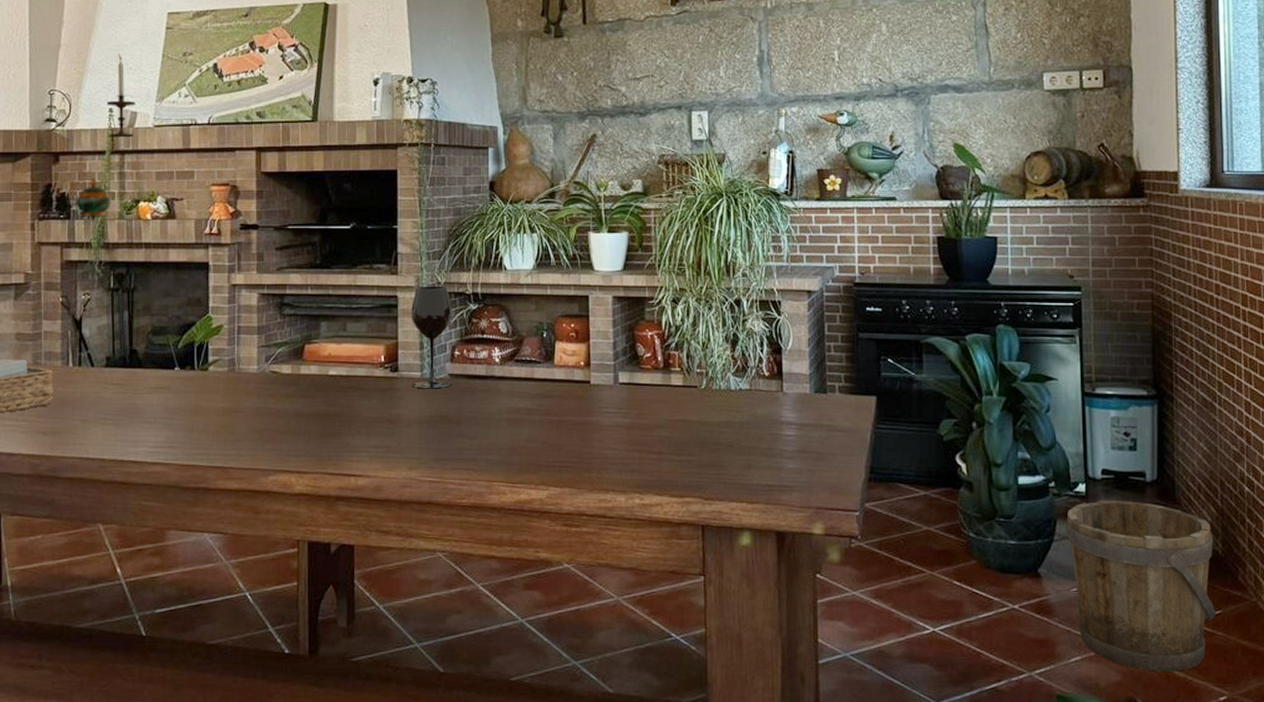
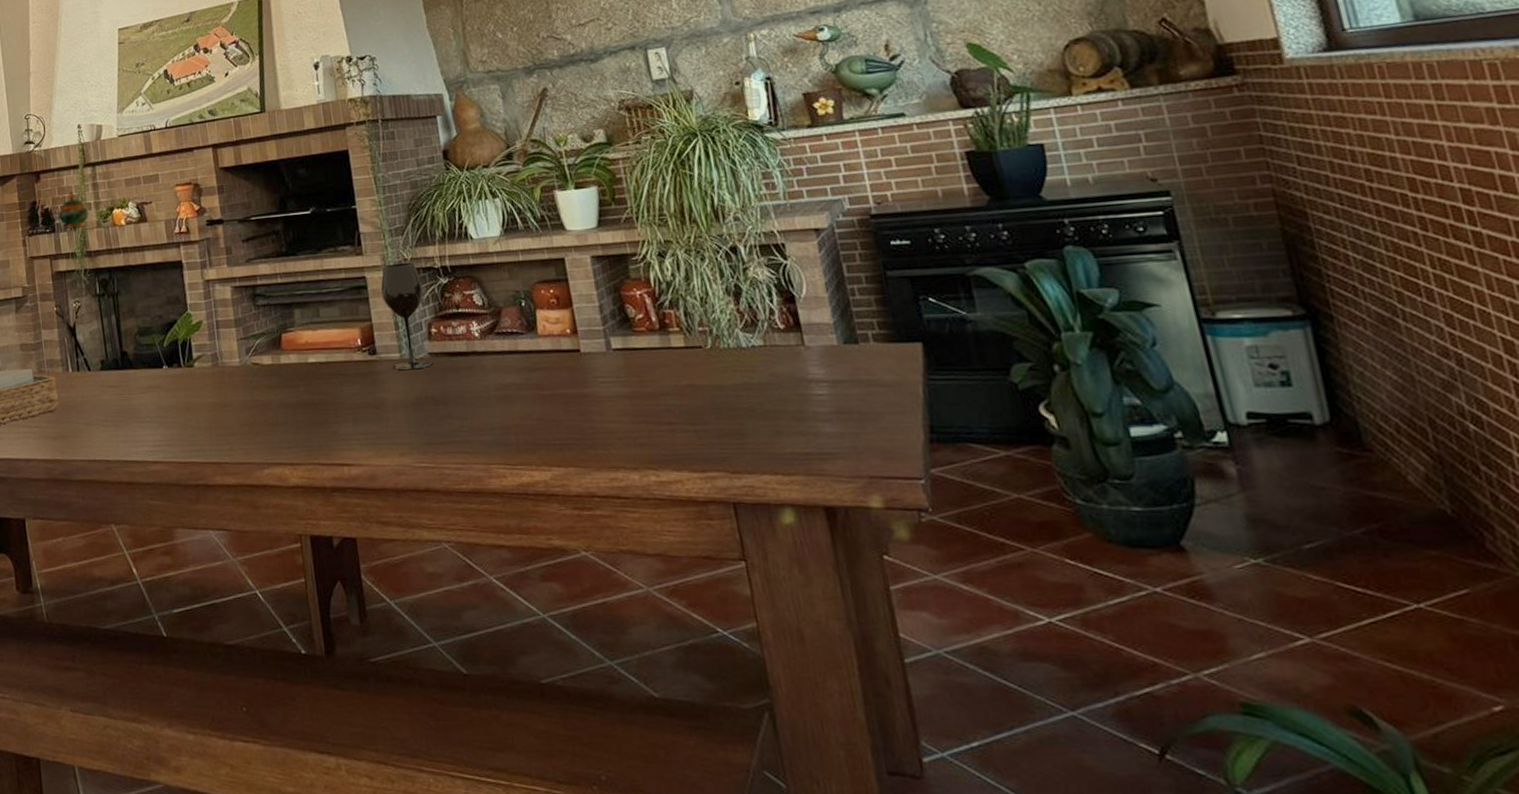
candlestick: present [106,54,136,138] -> none [74,73,102,152]
wooden bucket: present [1065,500,1216,672] -> none [1207,450,1462,672]

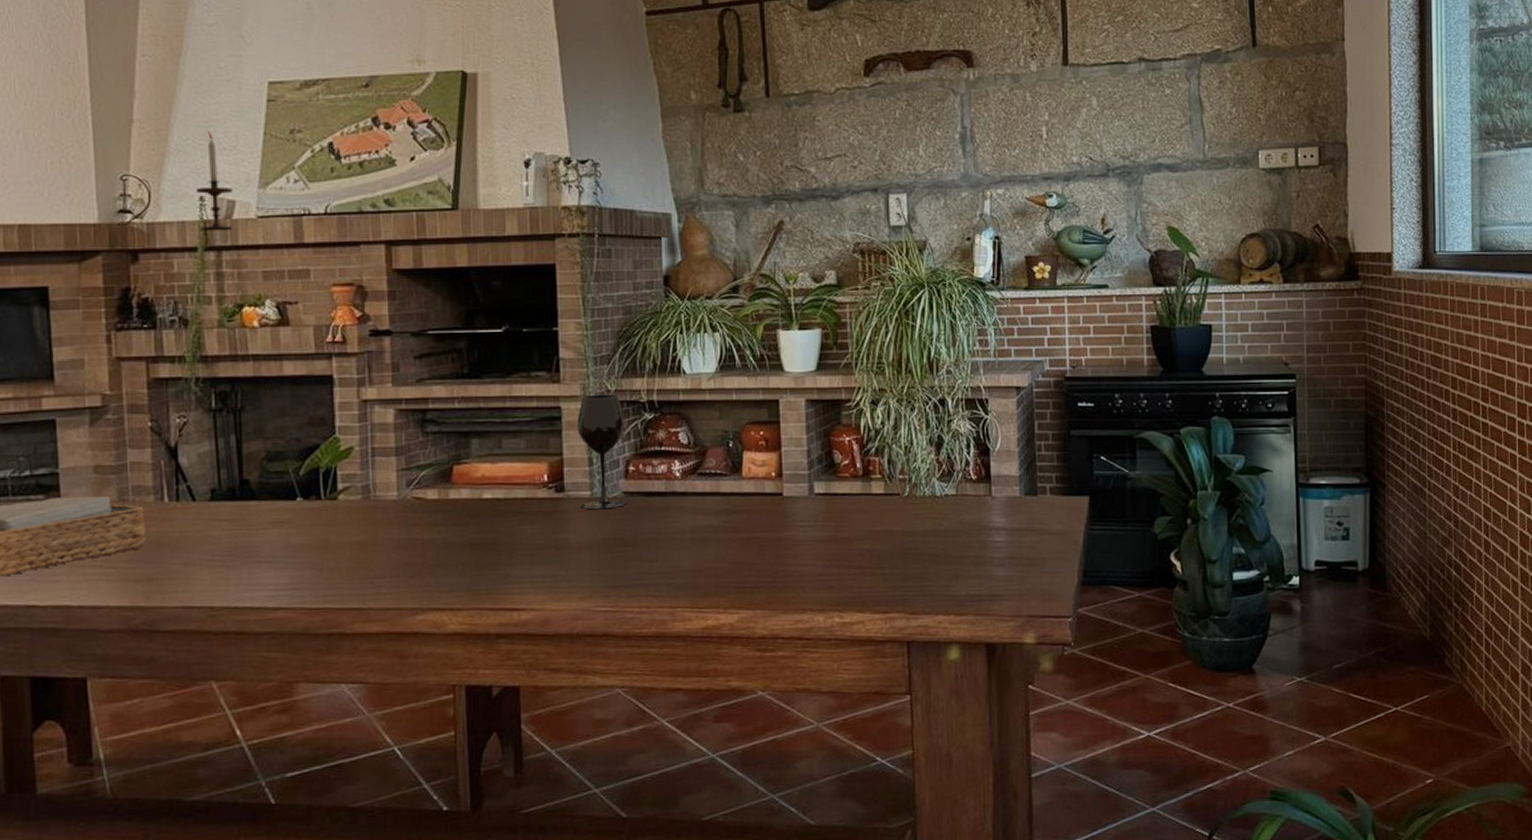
decorative jar: present [58,191,89,229] -> none [162,279,208,326]
candlestick: none [74,73,102,152] -> present [195,131,233,231]

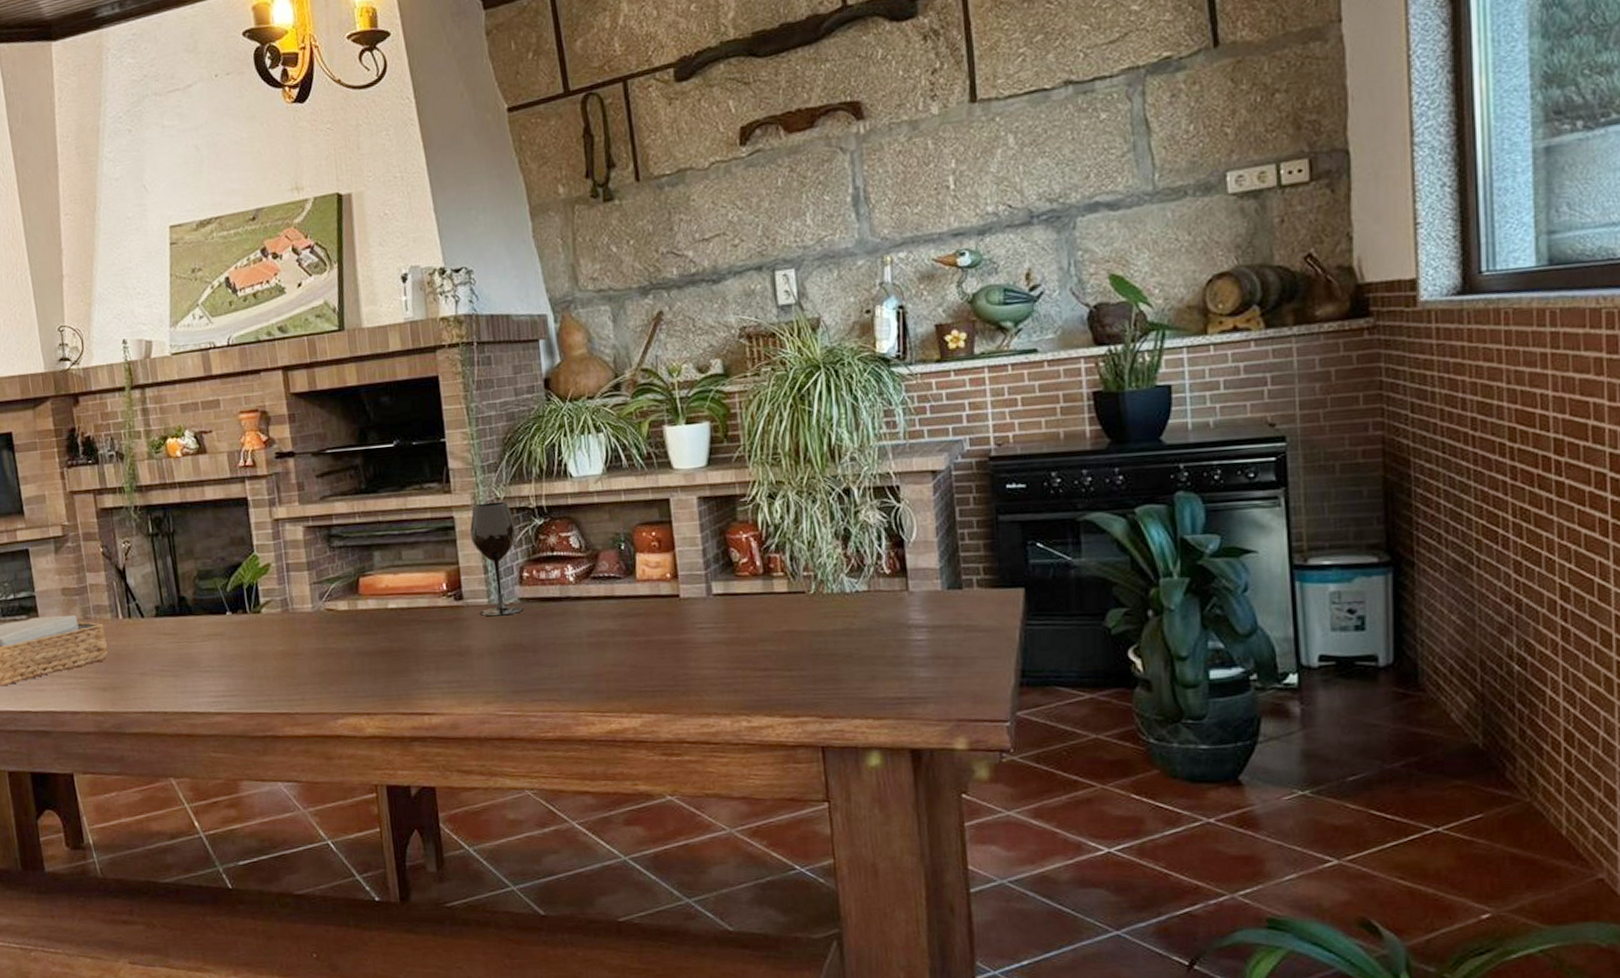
candlestick: present [195,131,233,231] -> none [118,278,152,372]

